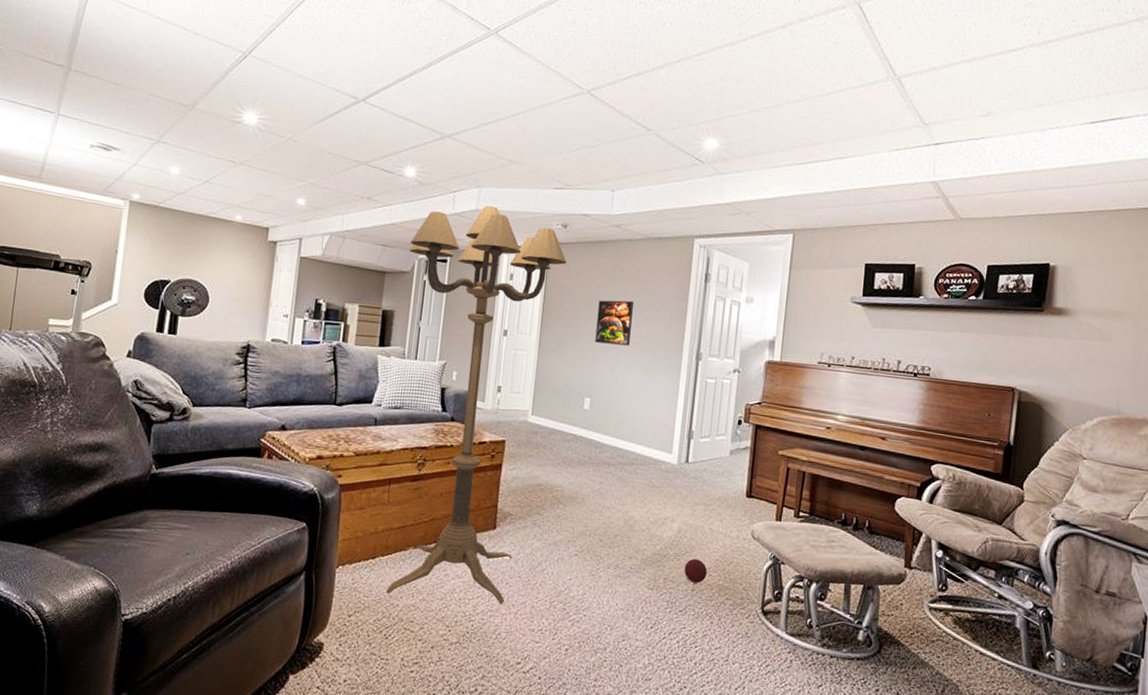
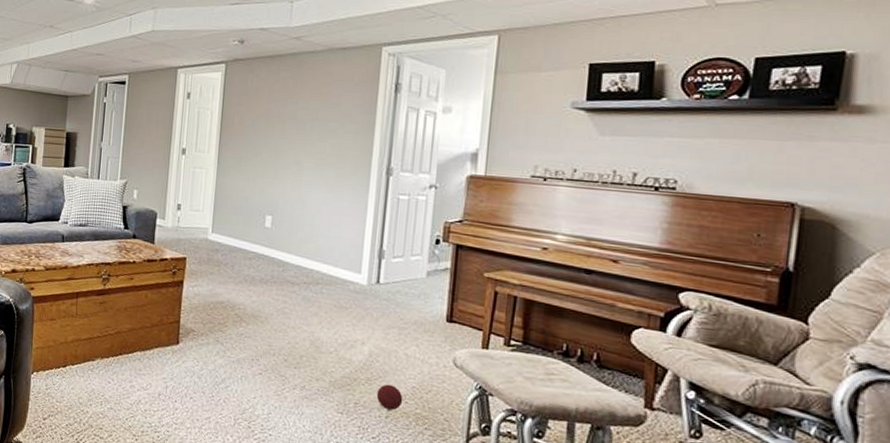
floor lamp: present [386,205,567,604] -> none [76,26,245,417]
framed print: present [595,300,634,346] -> none [275,115,316,162]

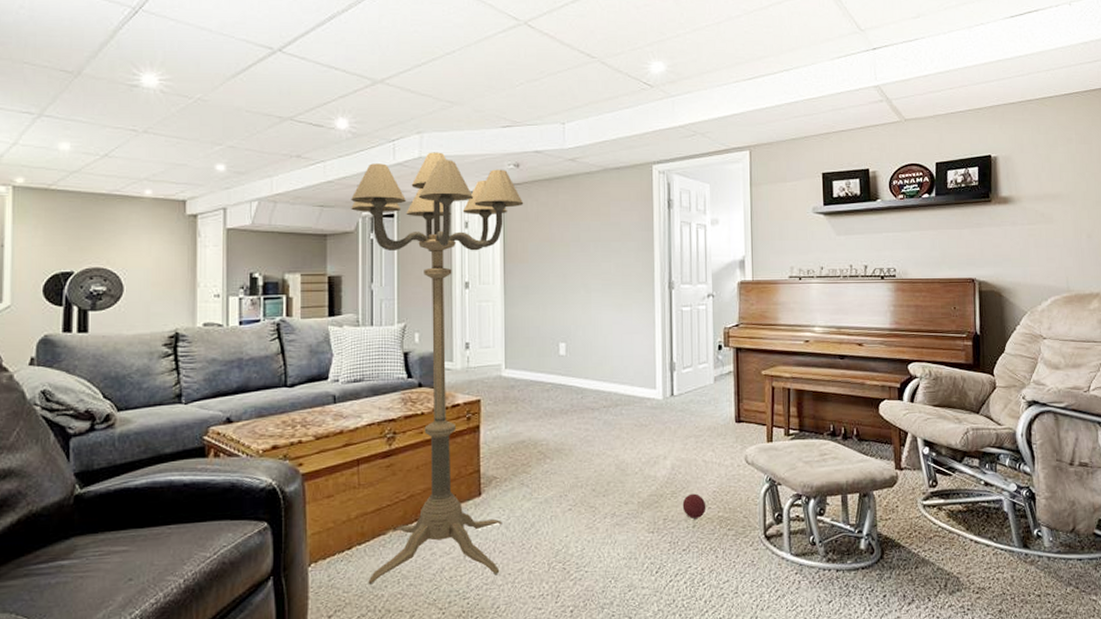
floor lamp: none [76,26,245,417] -> present [351,152,524,585]

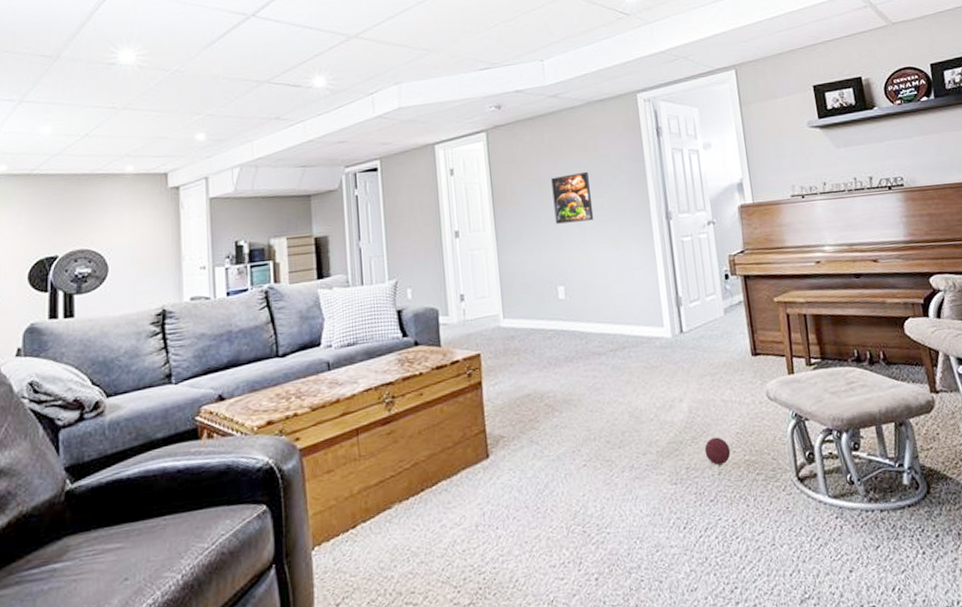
floor lamp: present [351,152,524,585] -> none [333,101,516,566]
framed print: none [562,236,600,284] -> present [551,171,594,224]

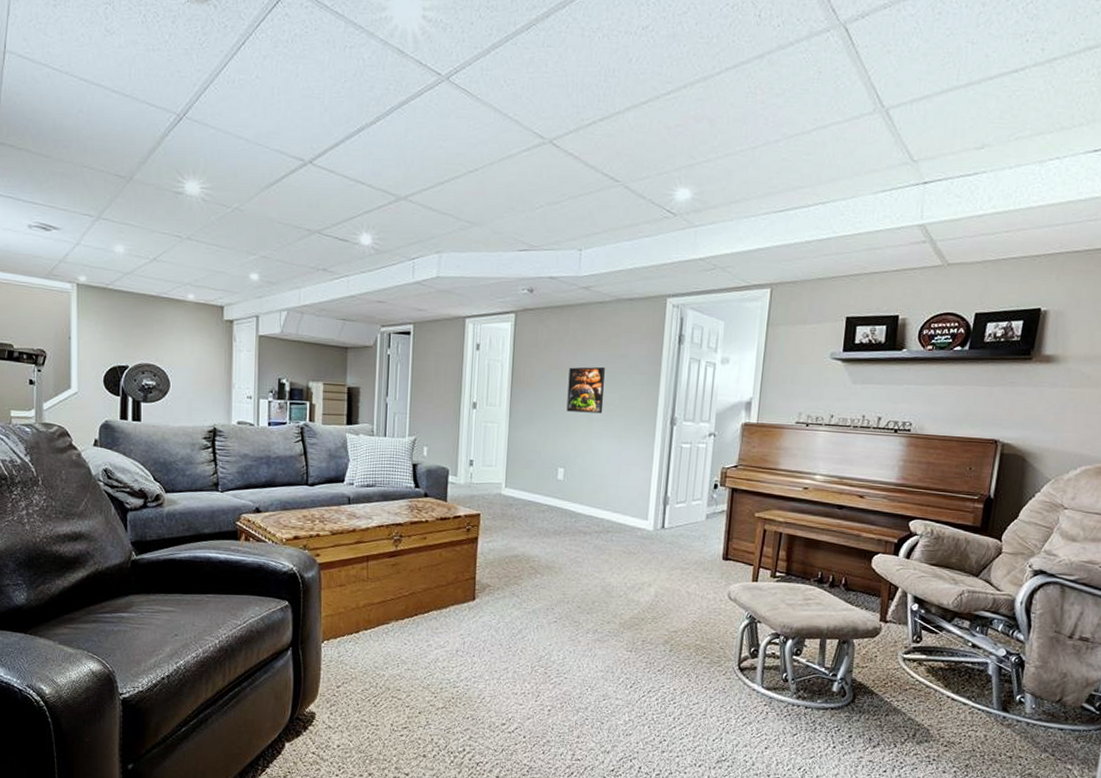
ball: present [704,437,731,465] -> none [661,621,685,644]

